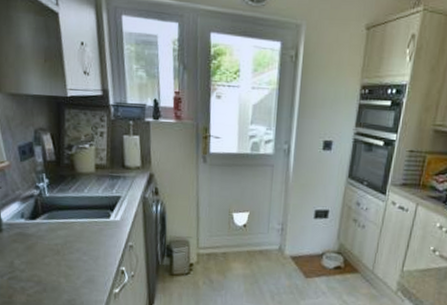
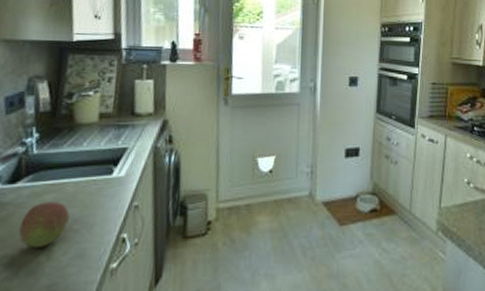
fruit: none [42,236,79,271] -> present [18,202,70,247]

